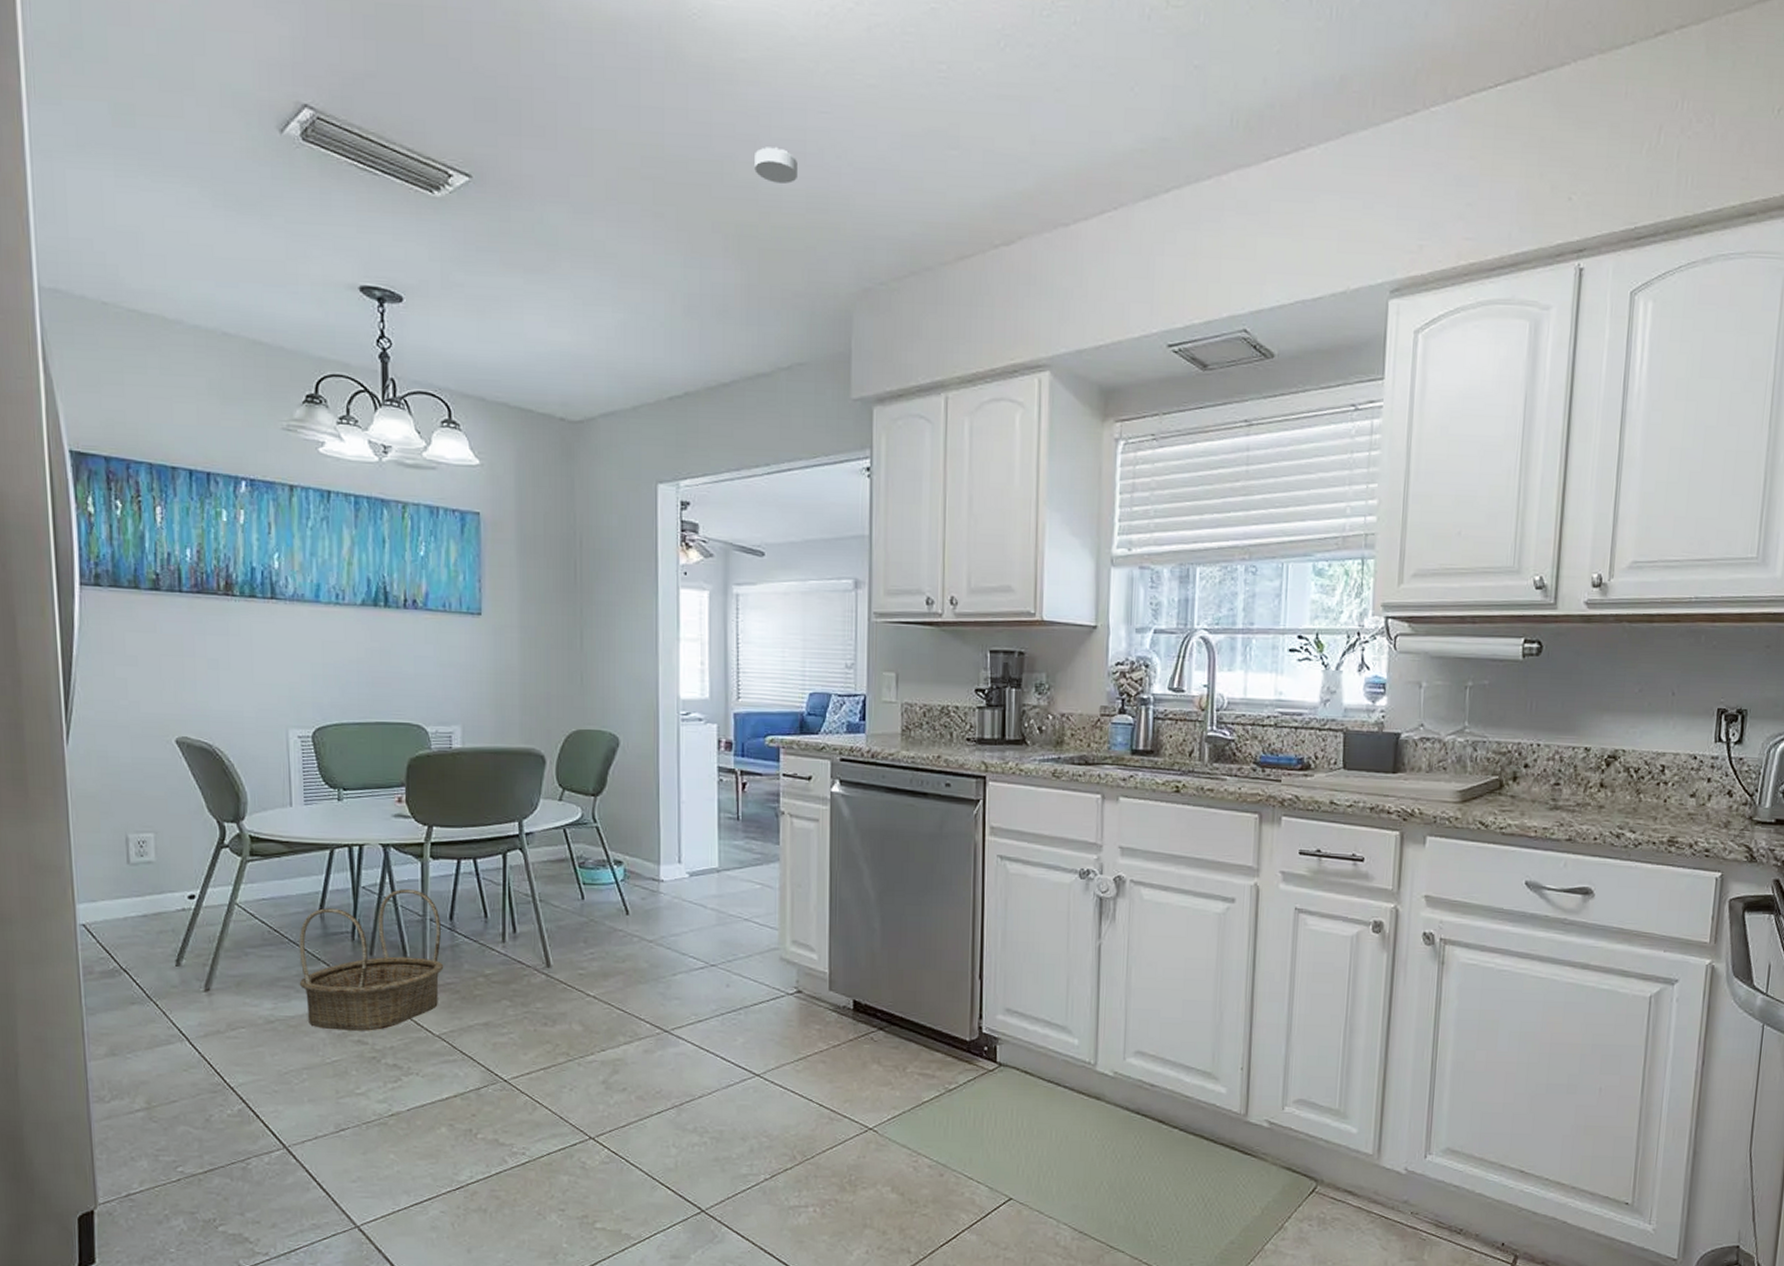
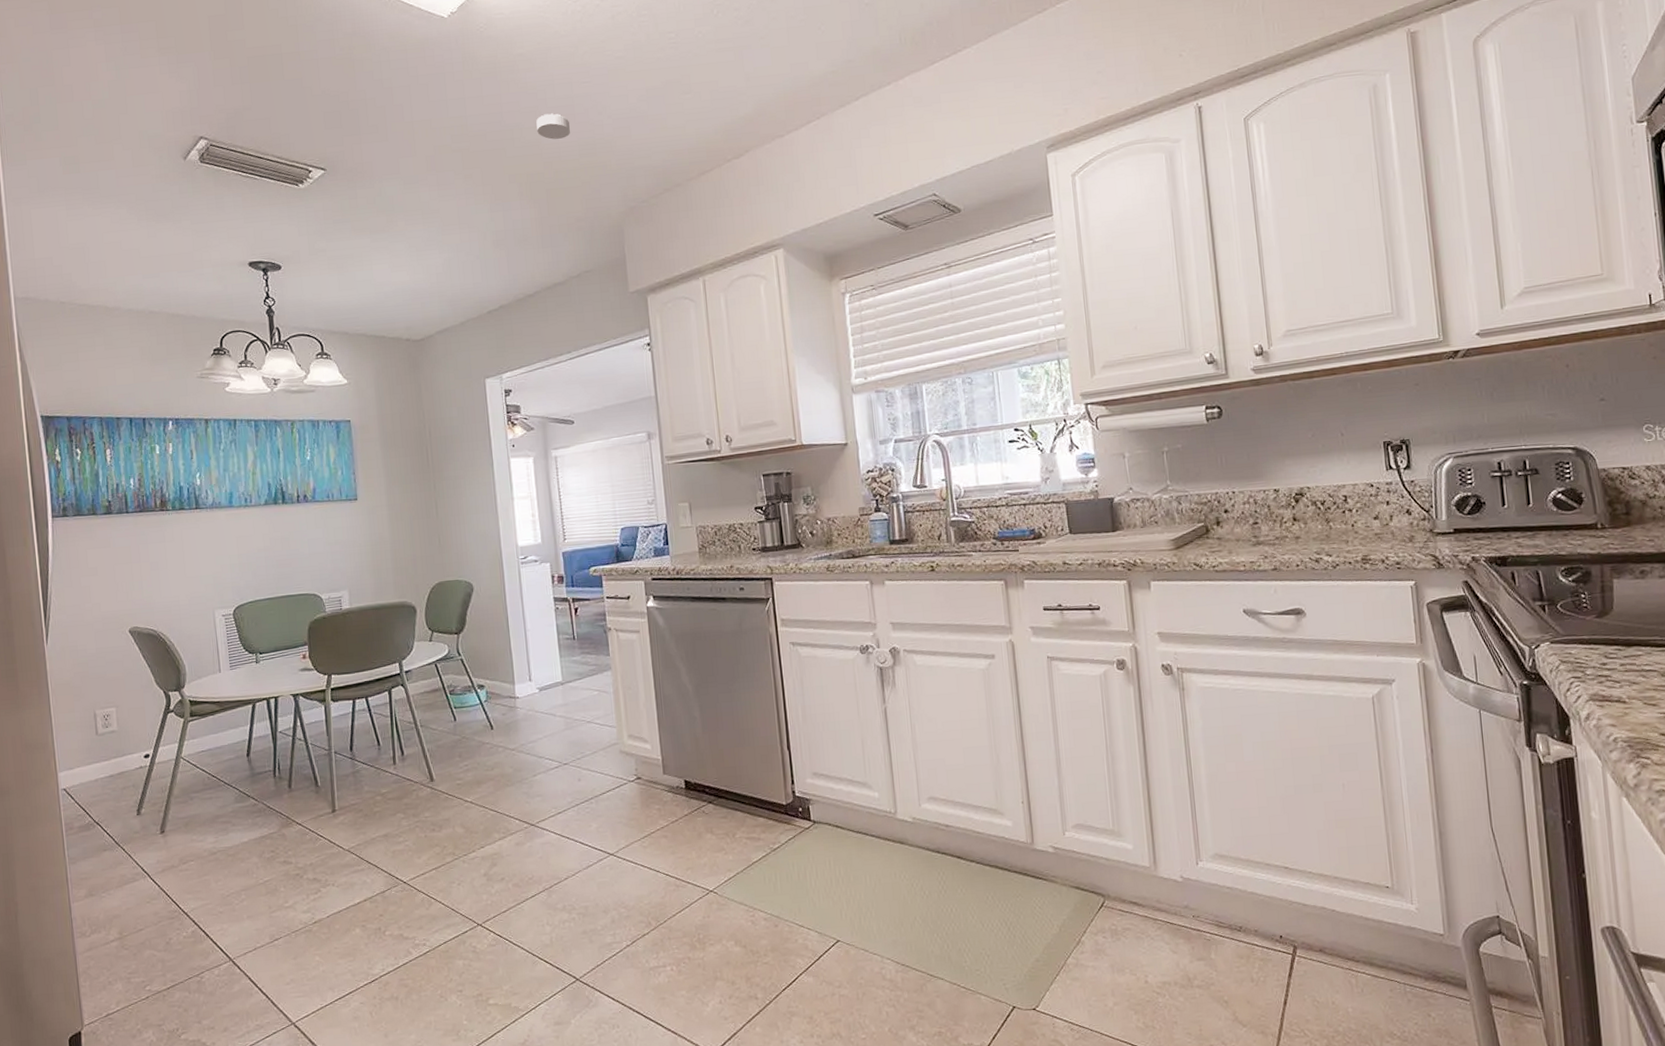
basket: present [299,889,444,1031] -> none [232,729,349,855]

